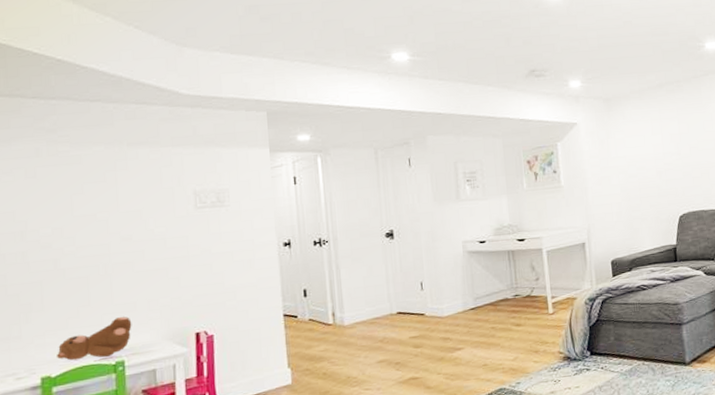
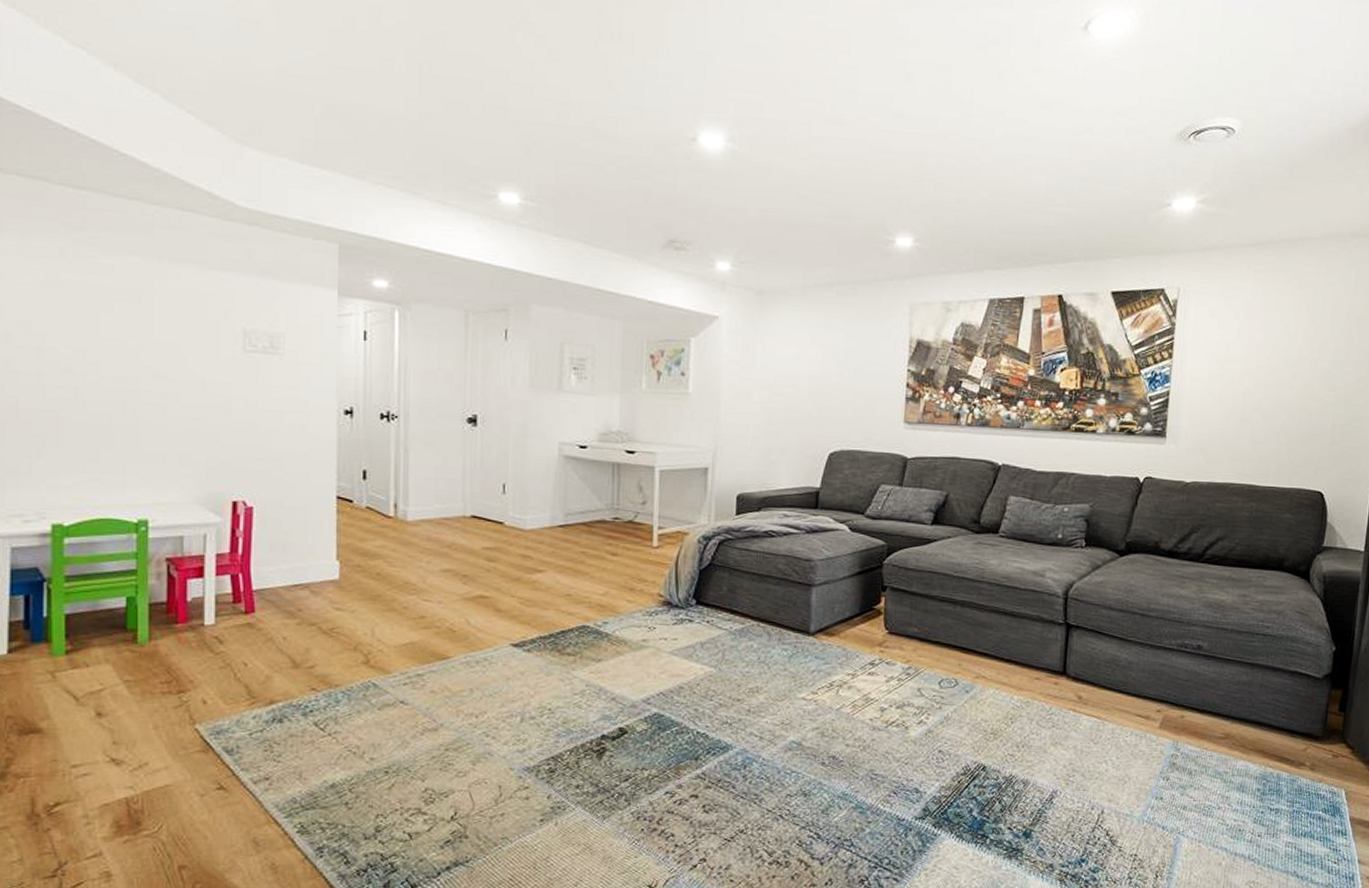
teddy bear: present [56,316,132,361] -> none [70,467,160,514]

